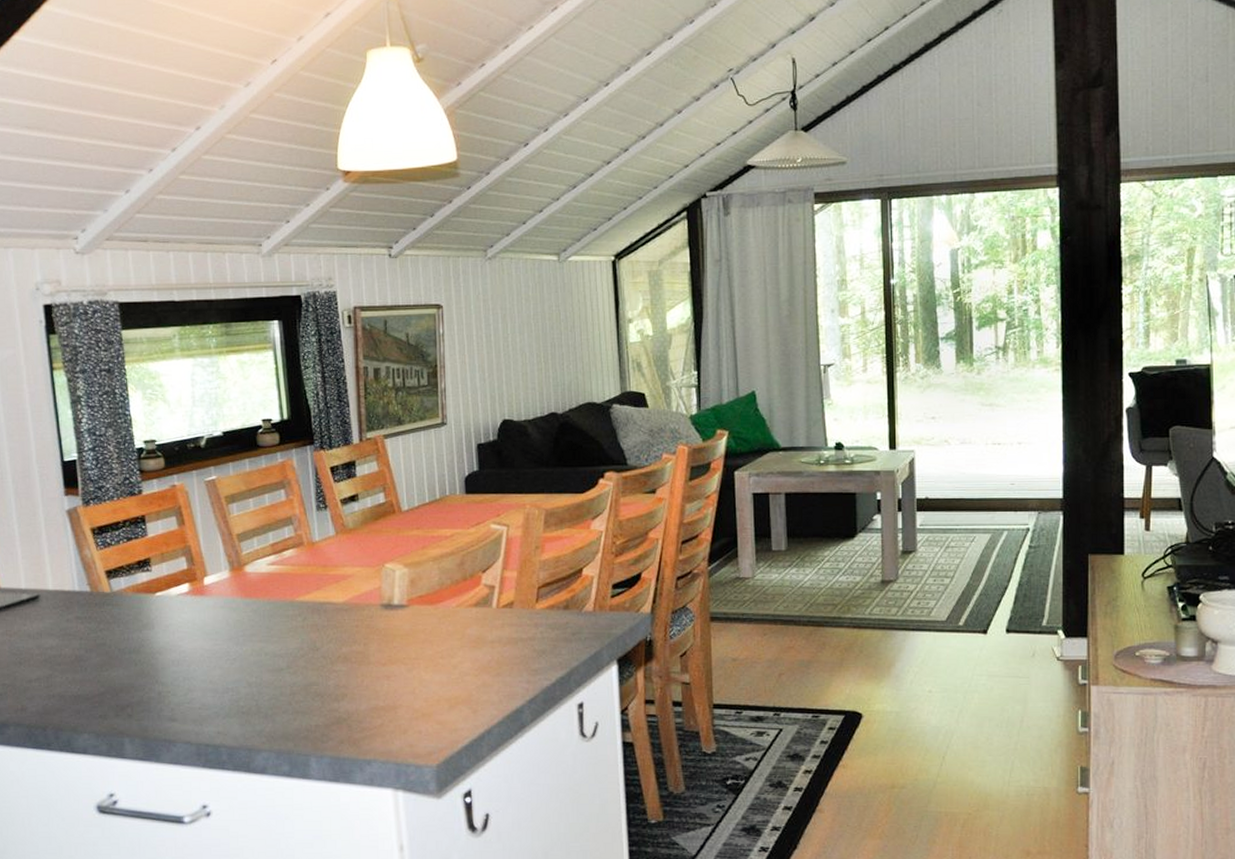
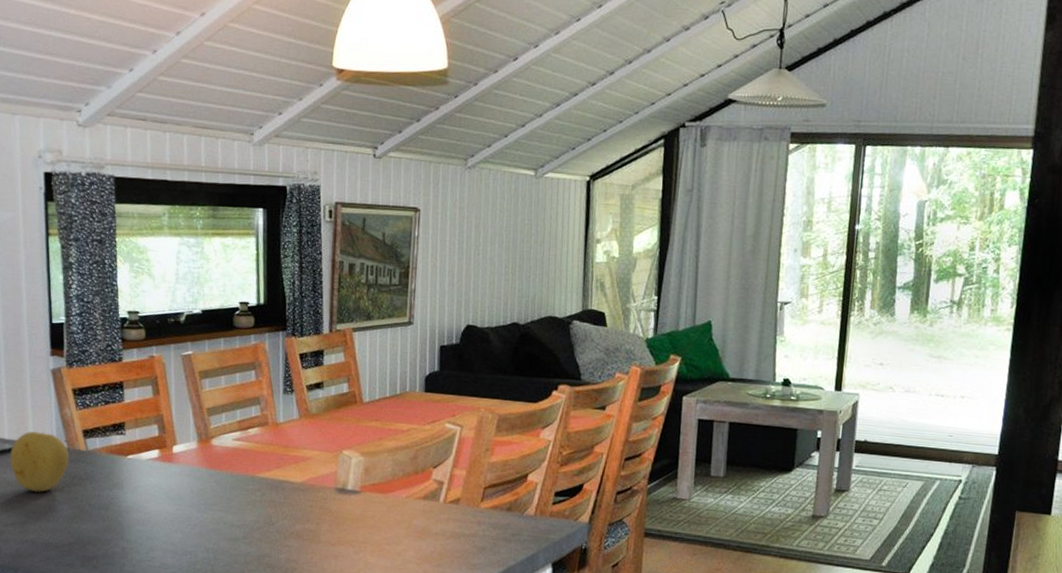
fruit: none [29,577,93,643] -> present [10,431,69,493]

